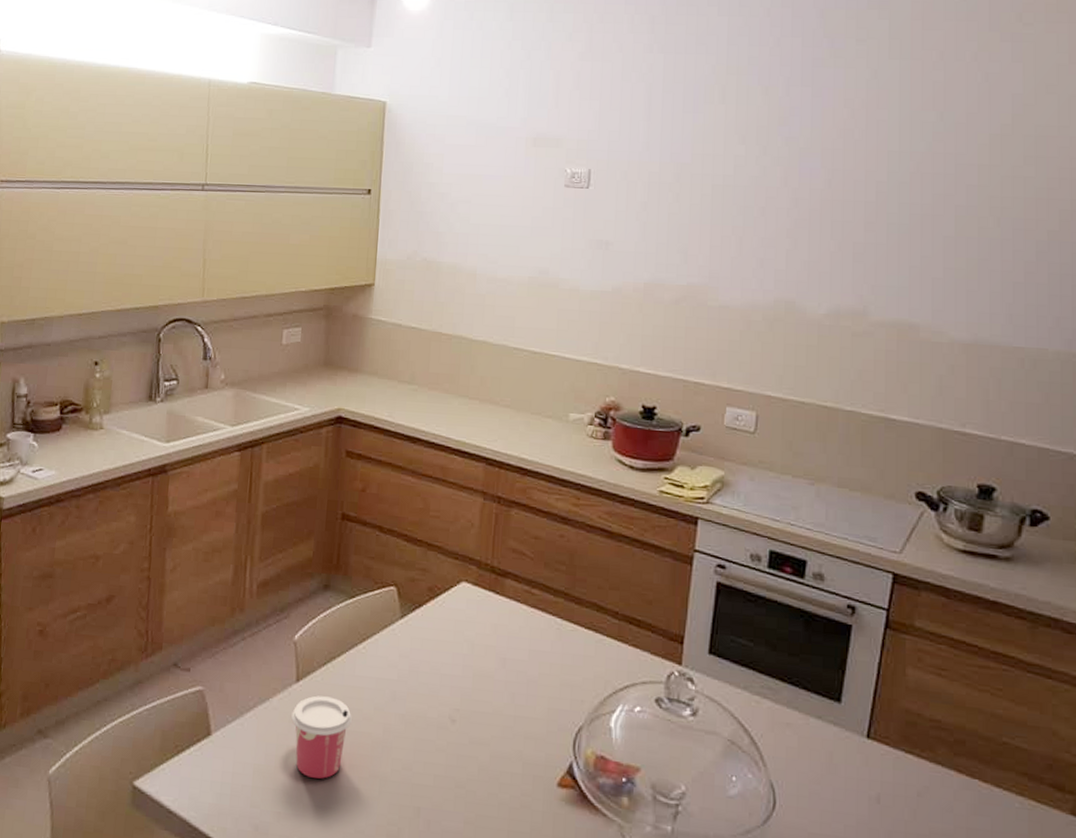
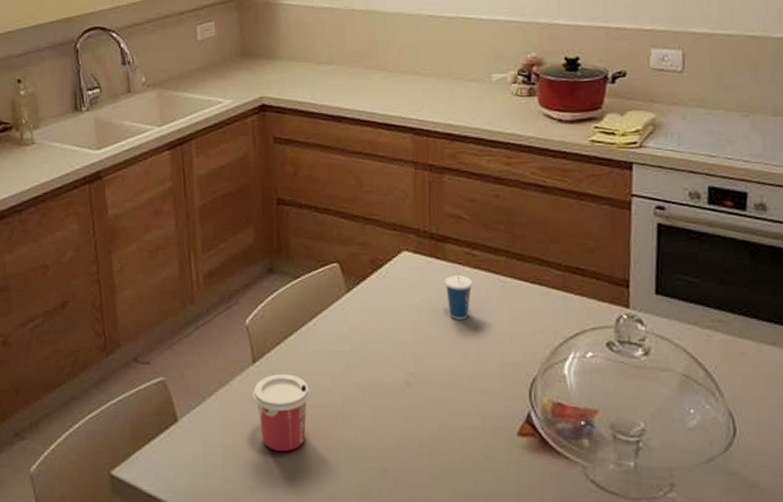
cup: none [500,603,529,659] -> present [444,266,473,319]

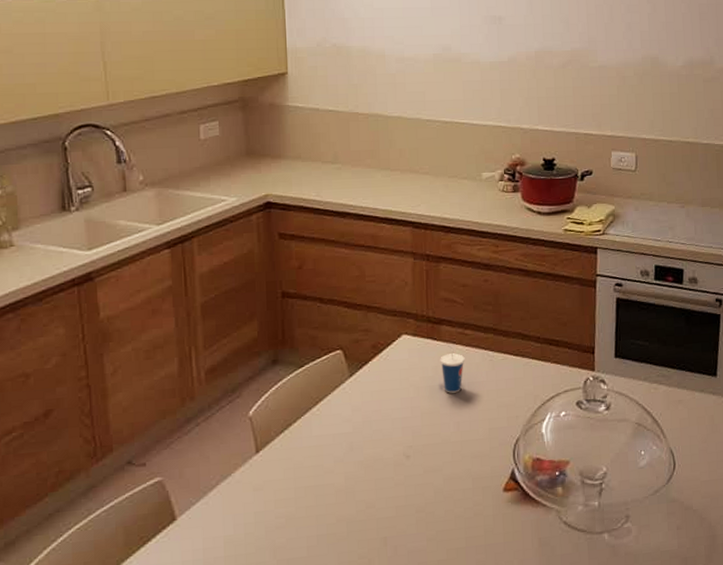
cup: present [252,374,311,451] -> none [255,460,314,536]

